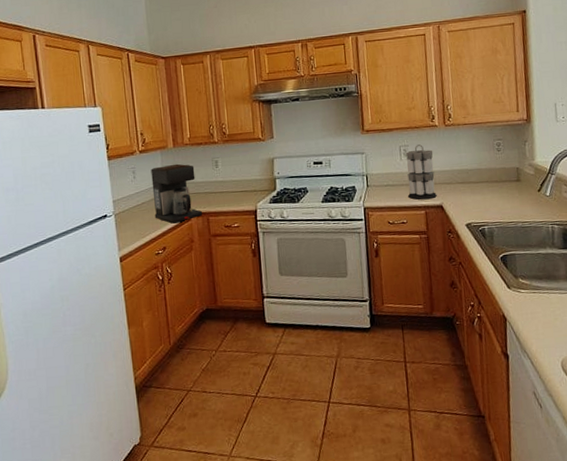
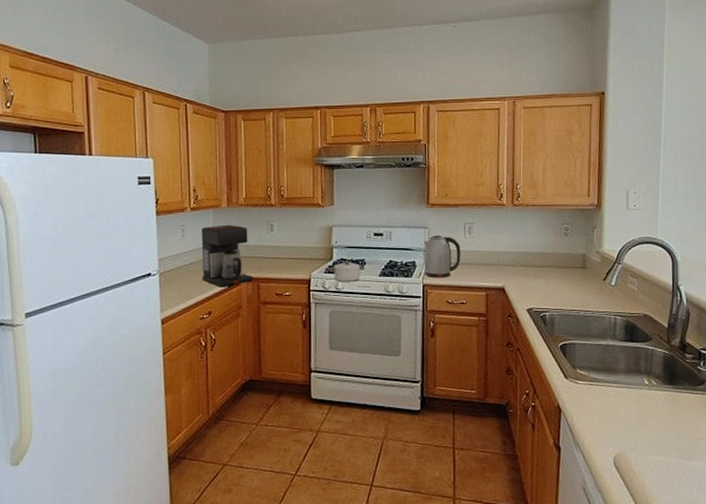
cooking pot: none [273,190,308,211] -> present [329,261,365,282]
kettle: none [362,159,399,201] -> present [424,235,461,278]
spice rack: present [406,144,437,200] -> none [470,223,499,281]

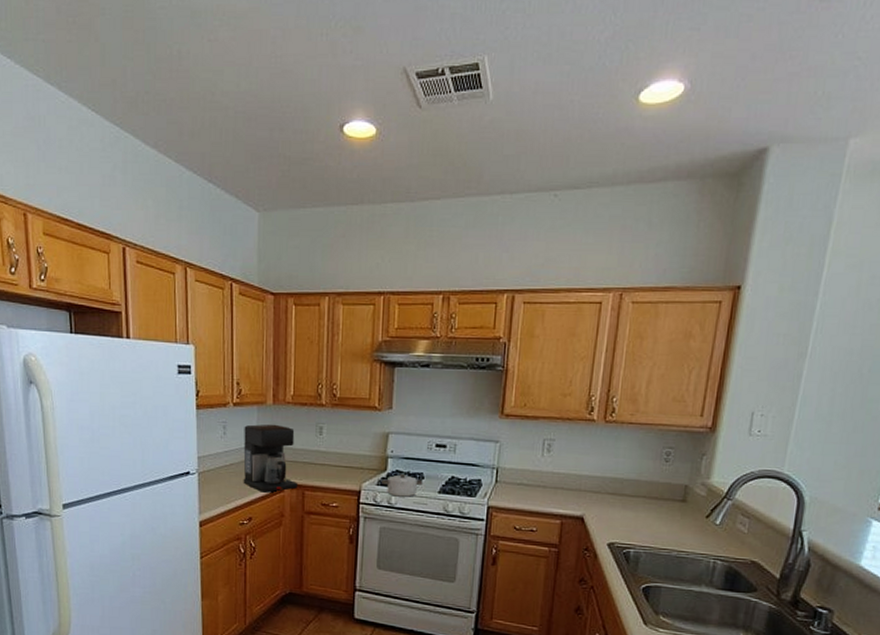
kettle: present [424,235,461,278] -> none [490,451,536,501]

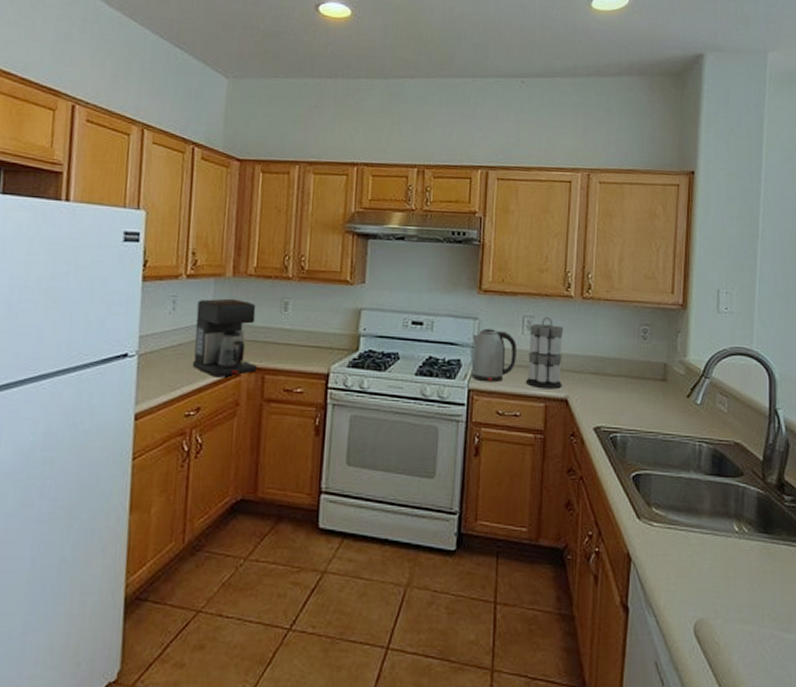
cooking pot: present [382,473,423,497] -> none [353,353,398,380]
kettle: none [490,451,536,501] -> present [471,328,517,383]
spice rack: none [544,440,584,508] -> present [526,317,564,390]

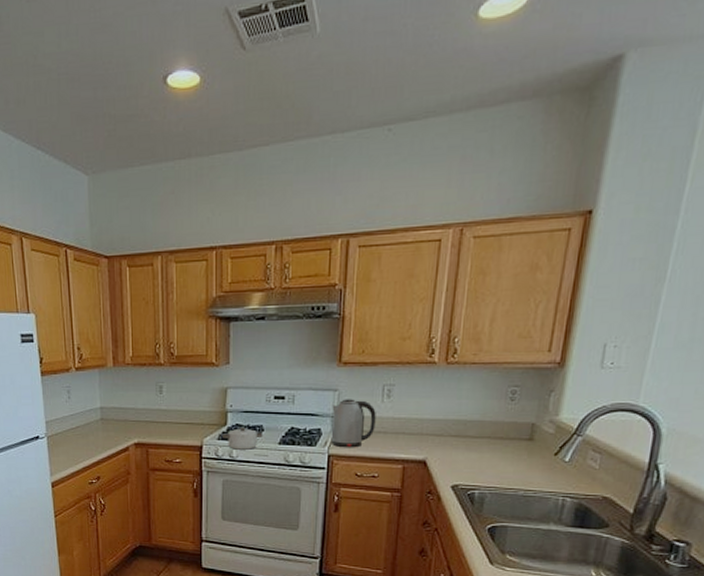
coffee maker: present [192,298,258,378] -> none [87,386,142,452]
cooking pot: none [353,353,398,380] -> present [222,426,263,450]
spice rack: present [526,317,564,390] -> none [385,385,426,452]

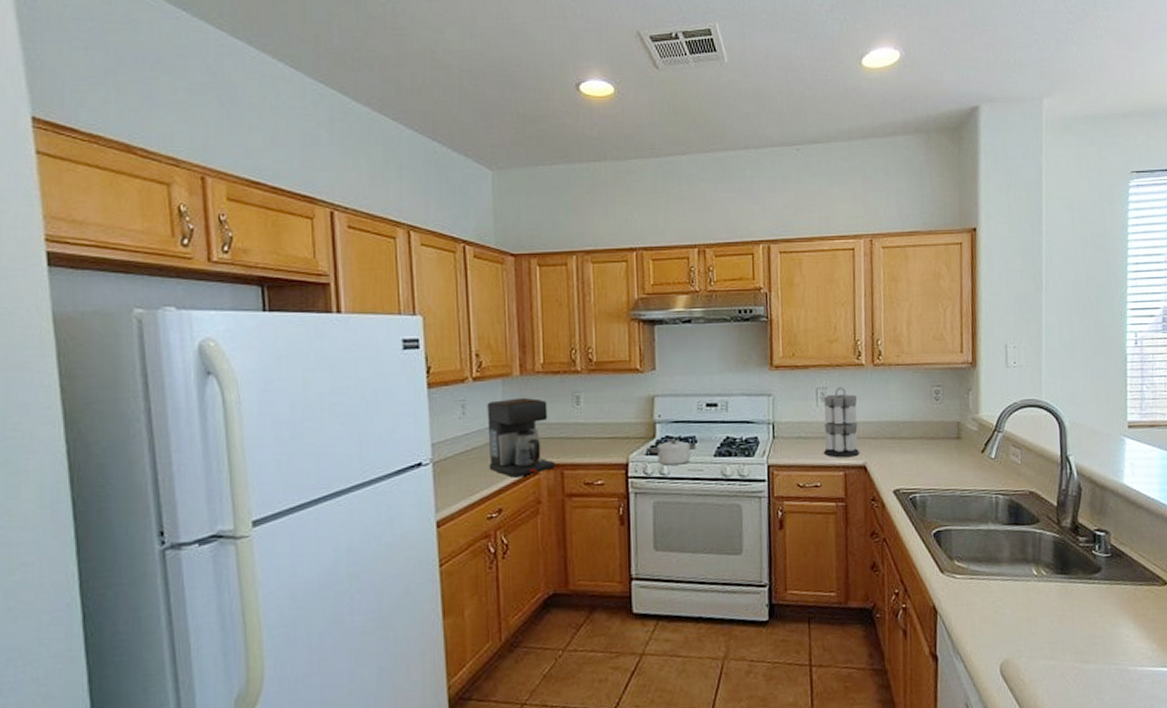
coffee maker: none [87,386,142,452] -> present [487,397,556,478]
kettle: present [331,399,376,448] -> none [767,403,813,457]
spice rack: none [385,385,426,452] -> present [824,387,860,458]

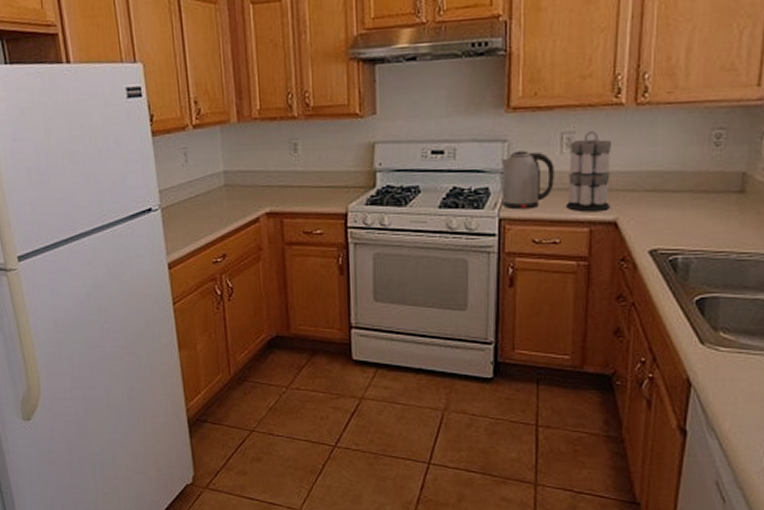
coffee maker: present [487,397,556,478] -> none [207,145,275,225]
cooking pot: present [651,438,696,466] -> none [371,188,419,216]
kettle: none [767,403,813,457] -> present [501,150,554,210]

